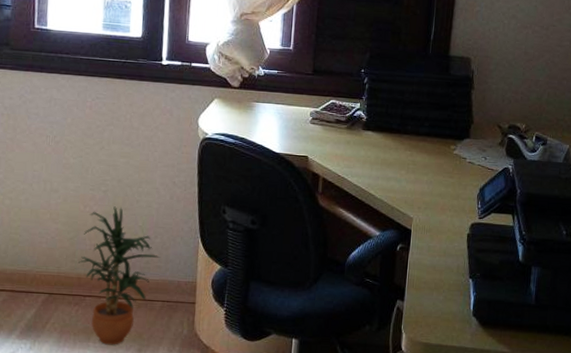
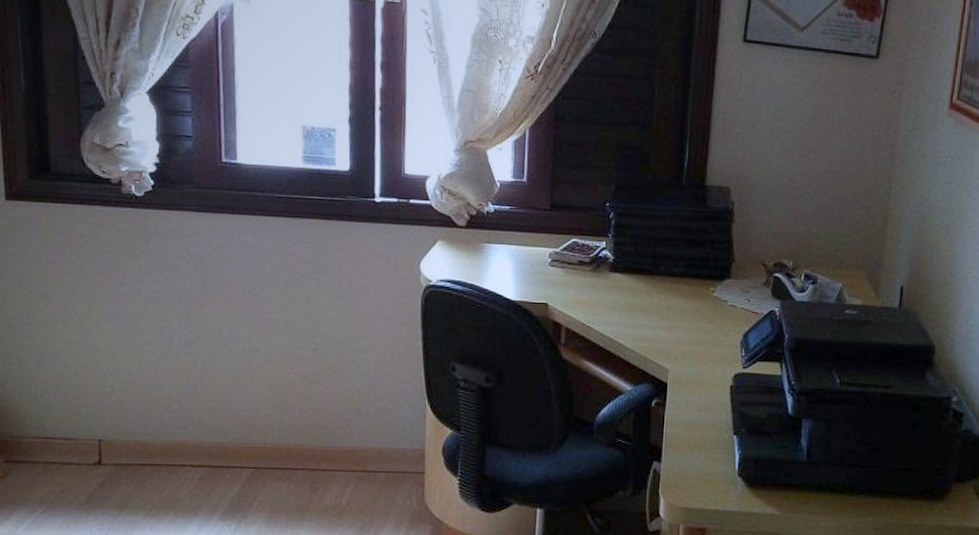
potted plant: present [78,206,161,345] -> none [287,366,382,523]

